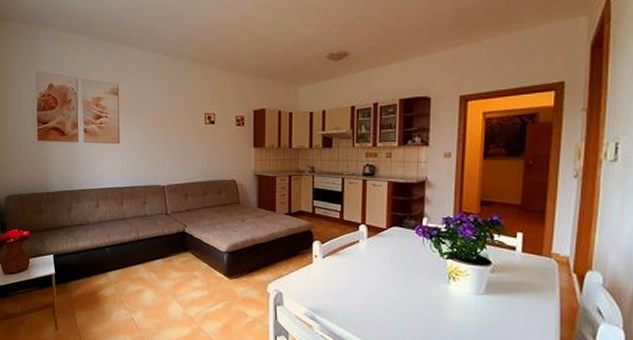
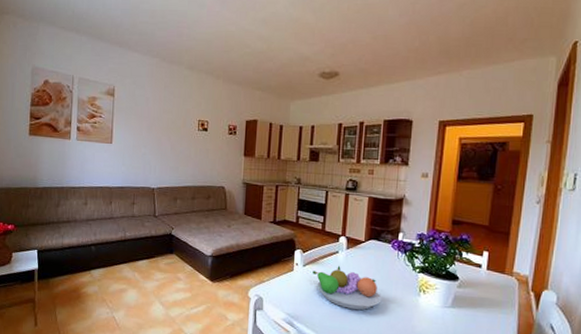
fruit bowl: none [333,255,408,301] -> present [312,265,382,310]

